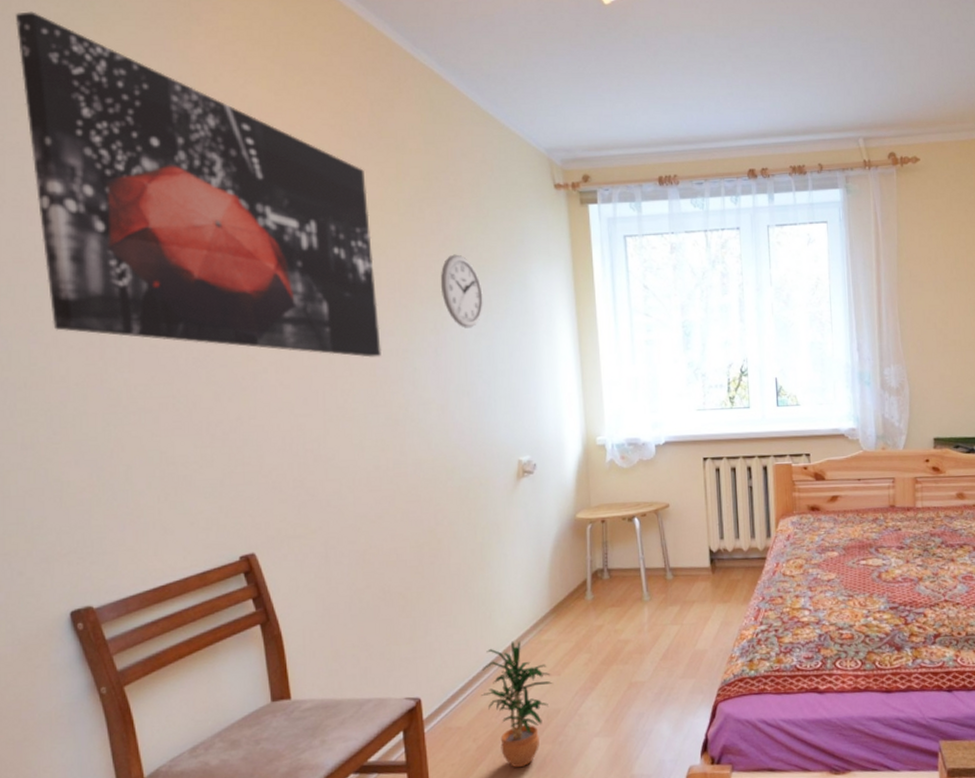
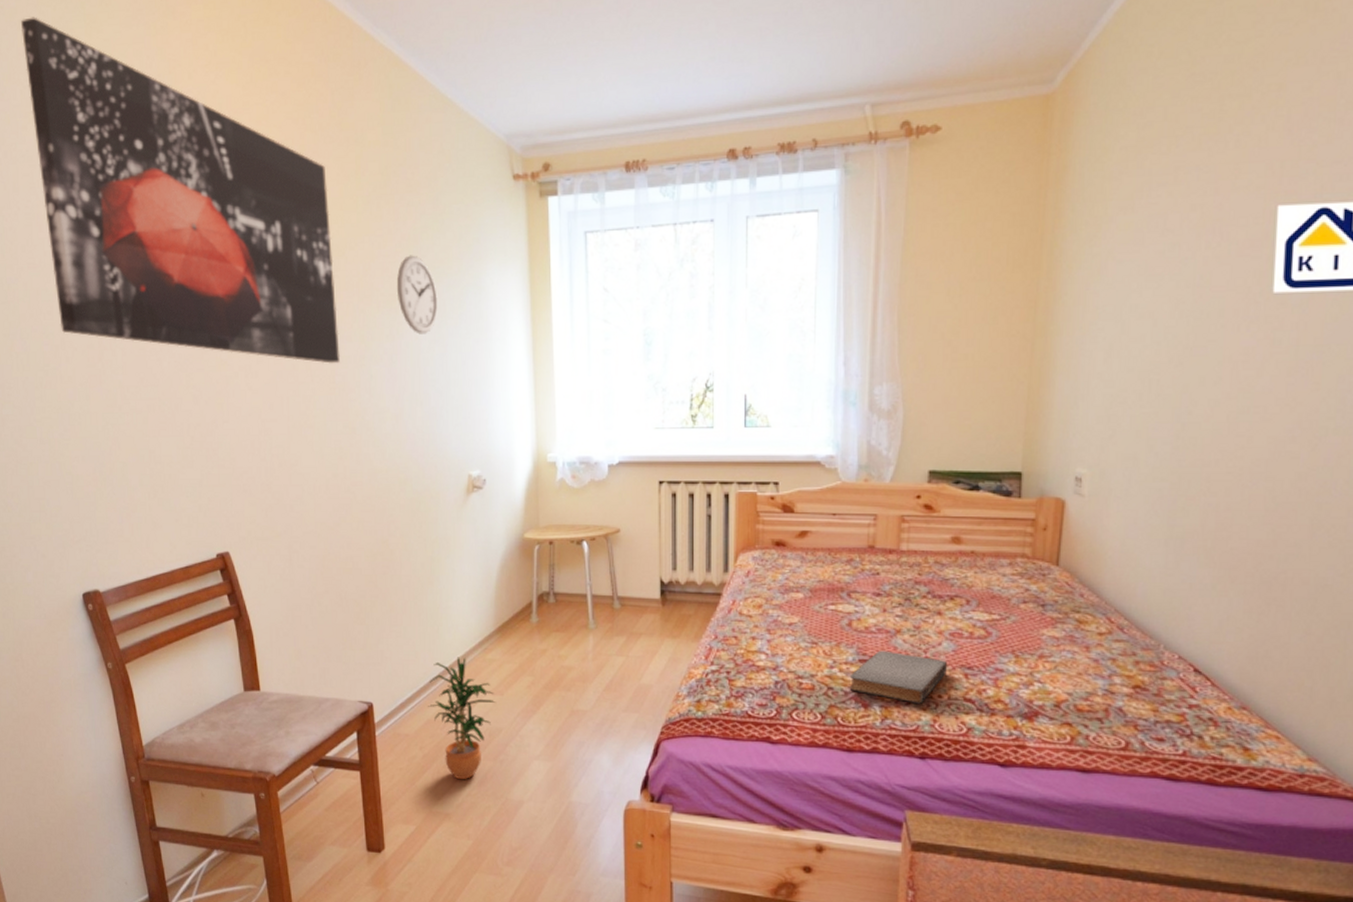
book: none [882,597,964,642] -> present [849,650,948,704]

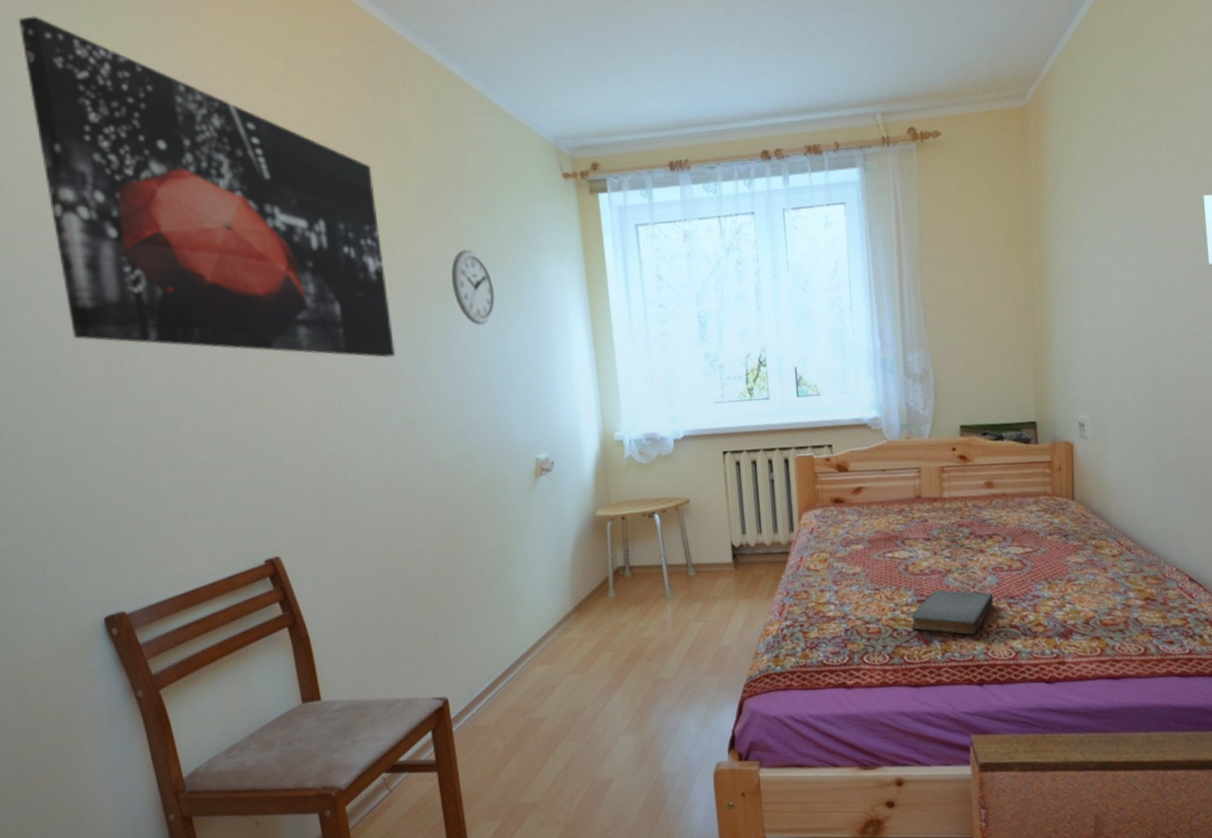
potted plant: present [428,657,496,780] -> none [507,639,578,766]

